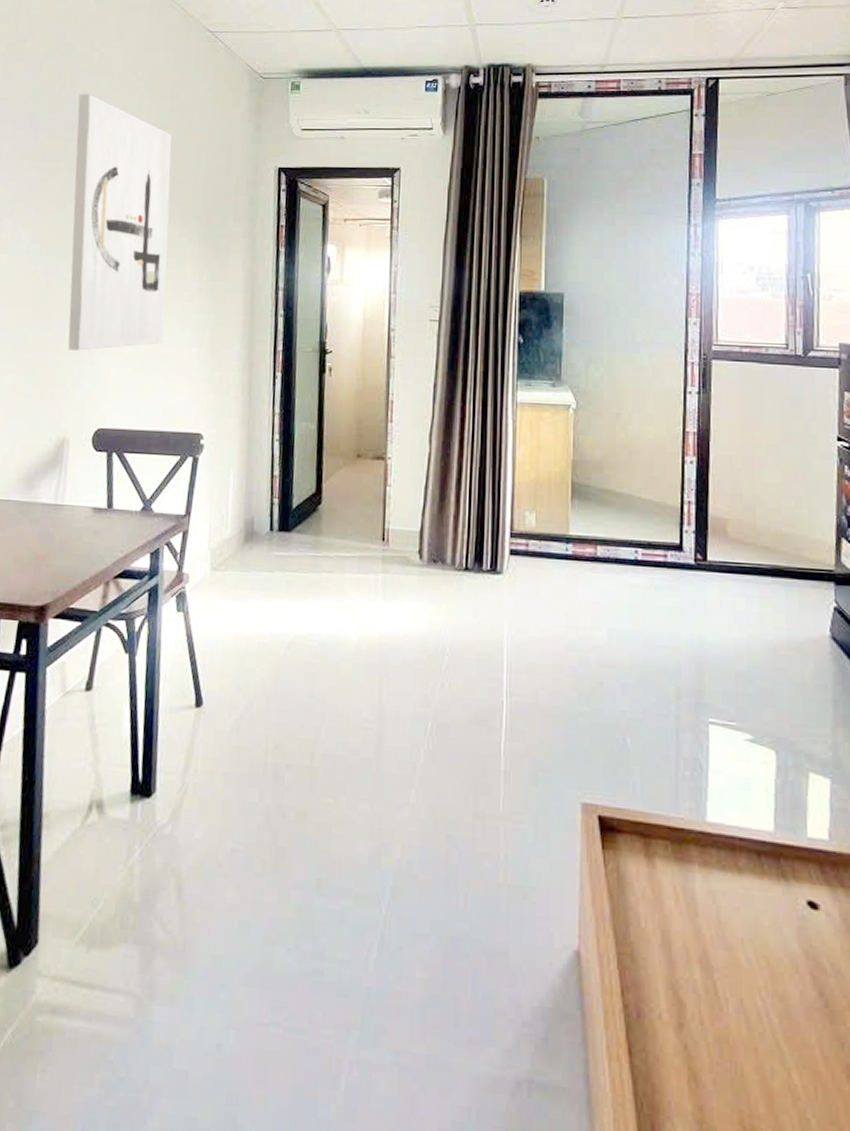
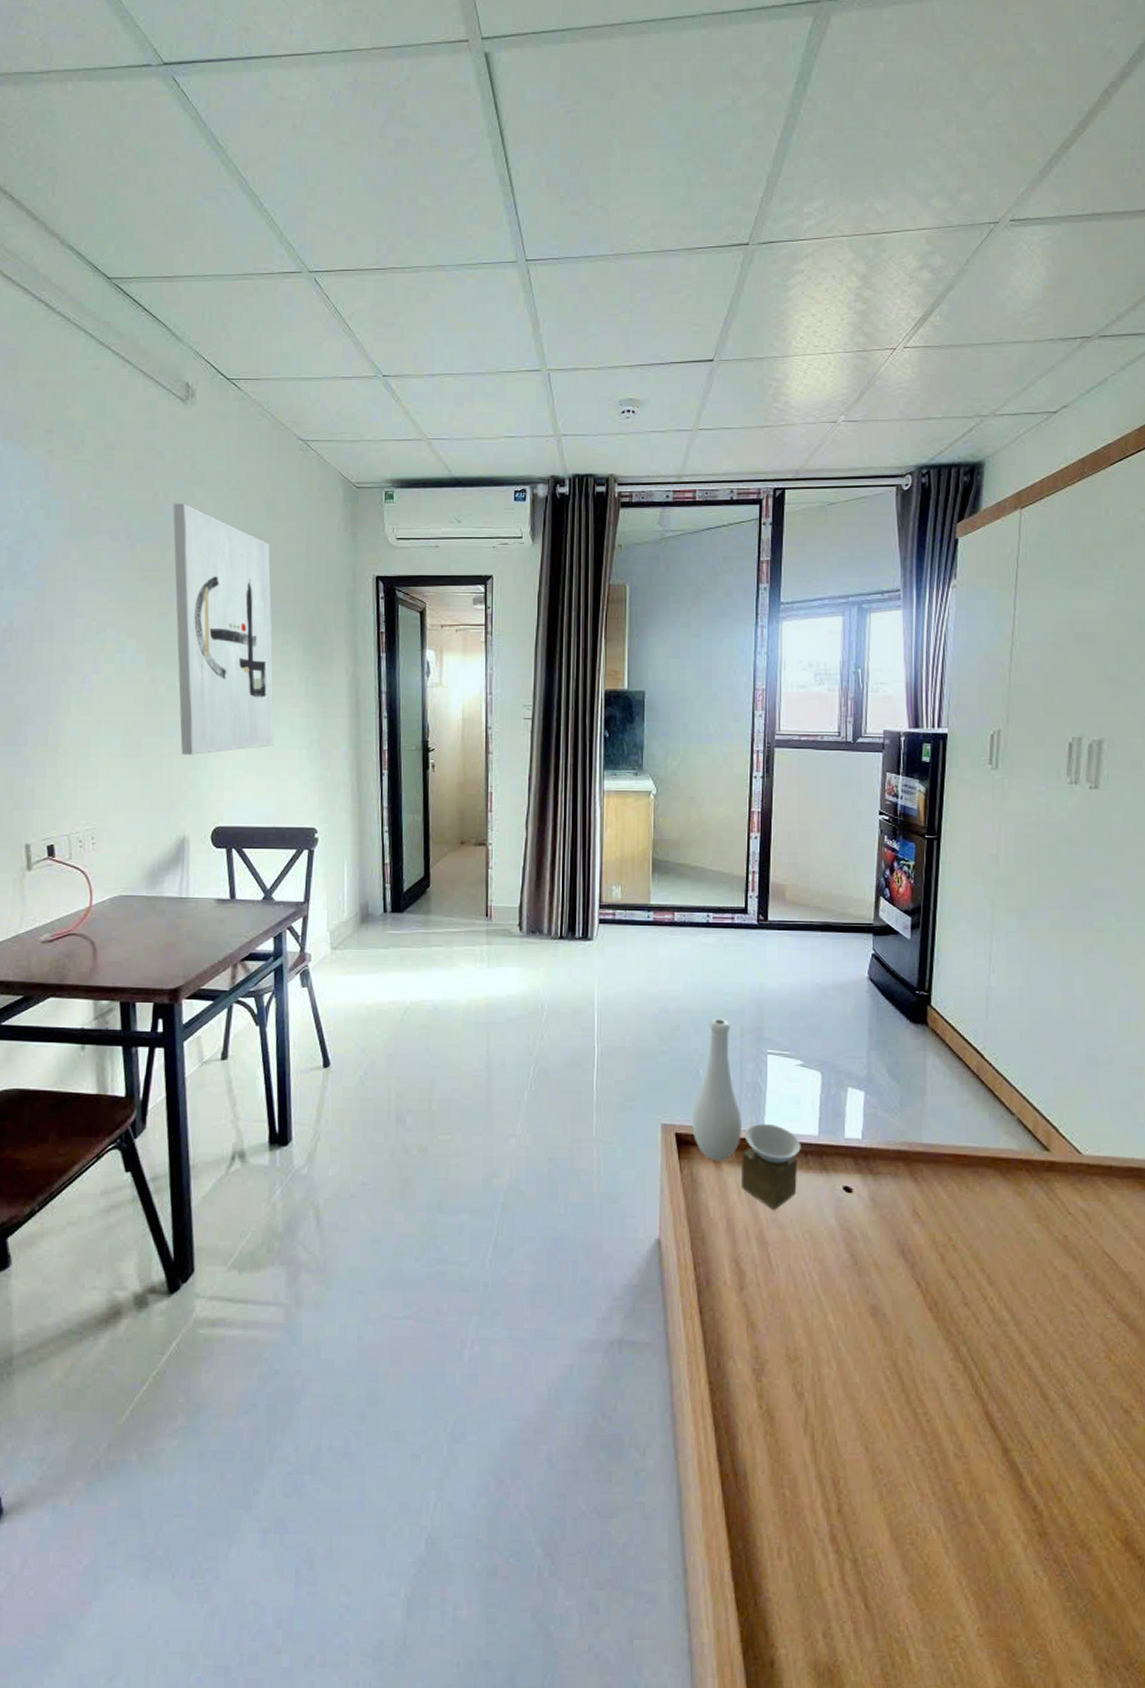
vase: none [618,676,753,926] -> present [692,1019,801,1211]

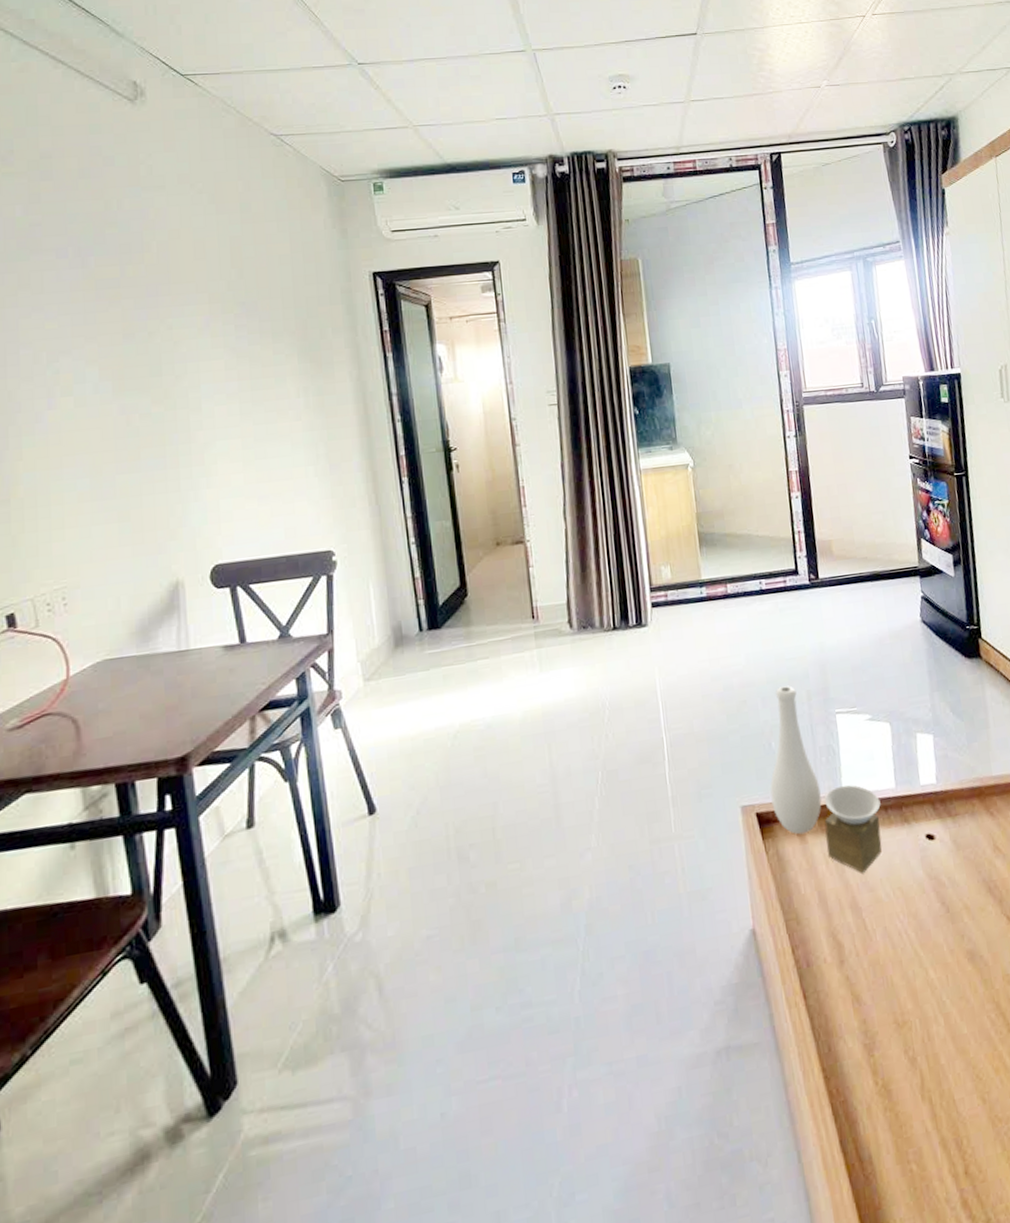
wall art: present [173,503,275,755] -> none [130,211,275,489]

